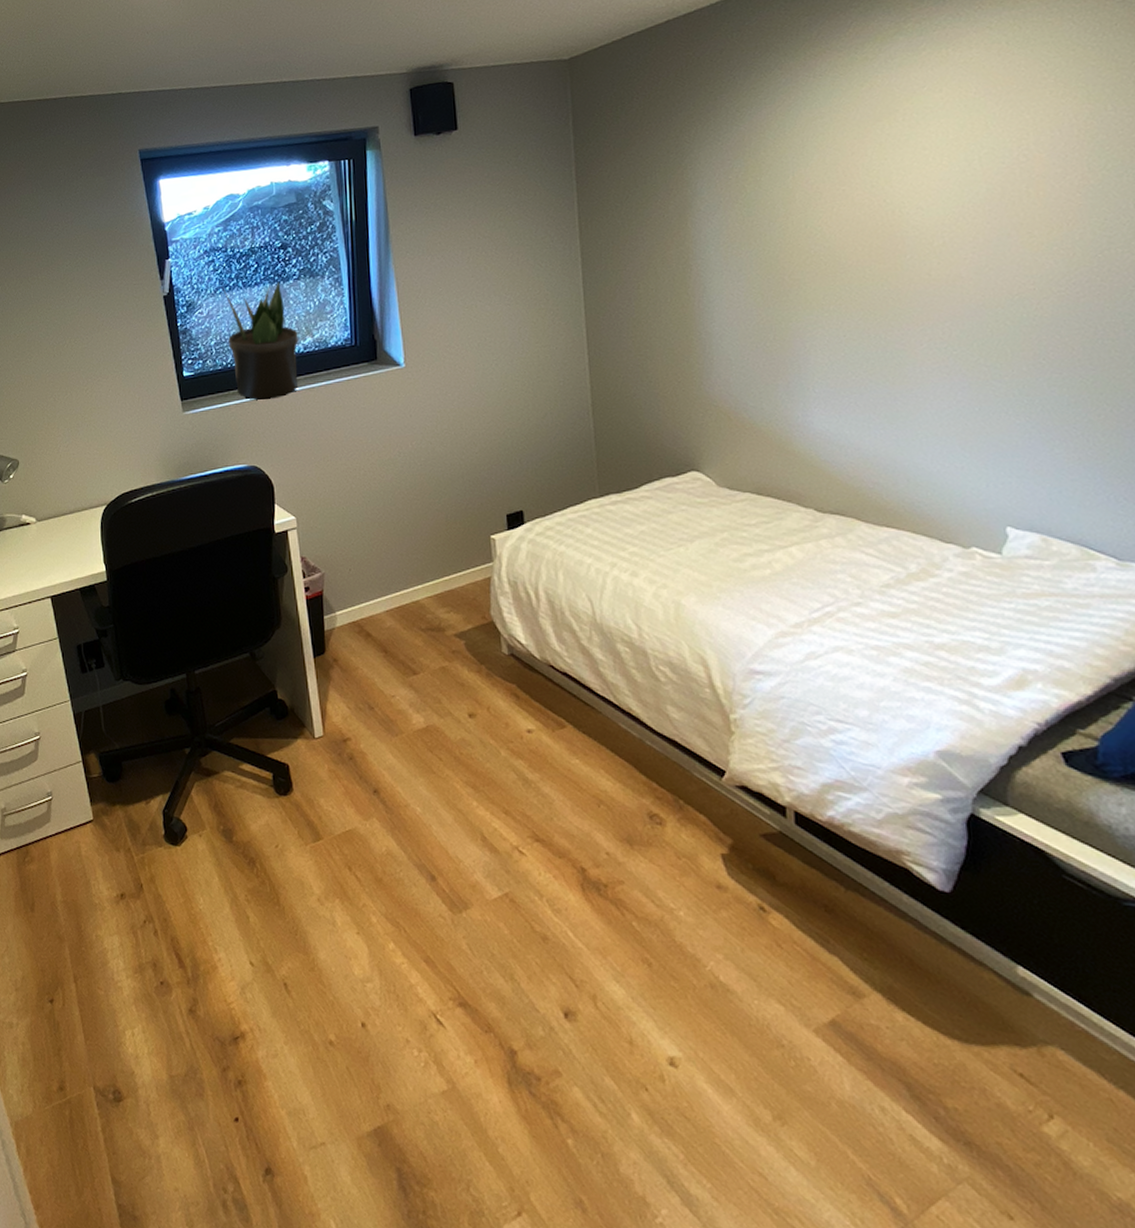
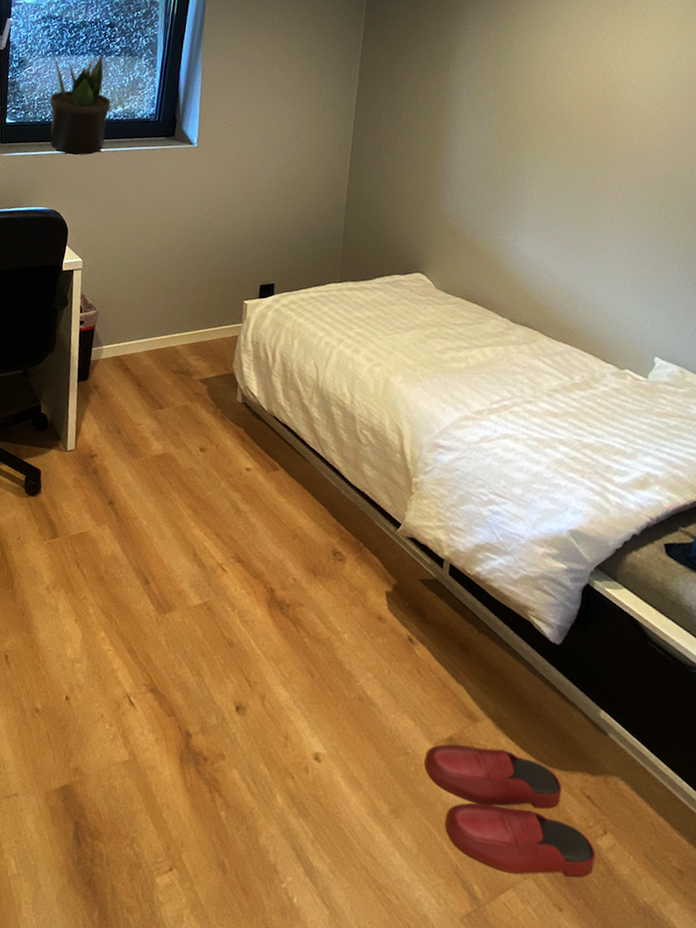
slippers: none [805,1027,1045,1180] -> present [424,744,596,878]

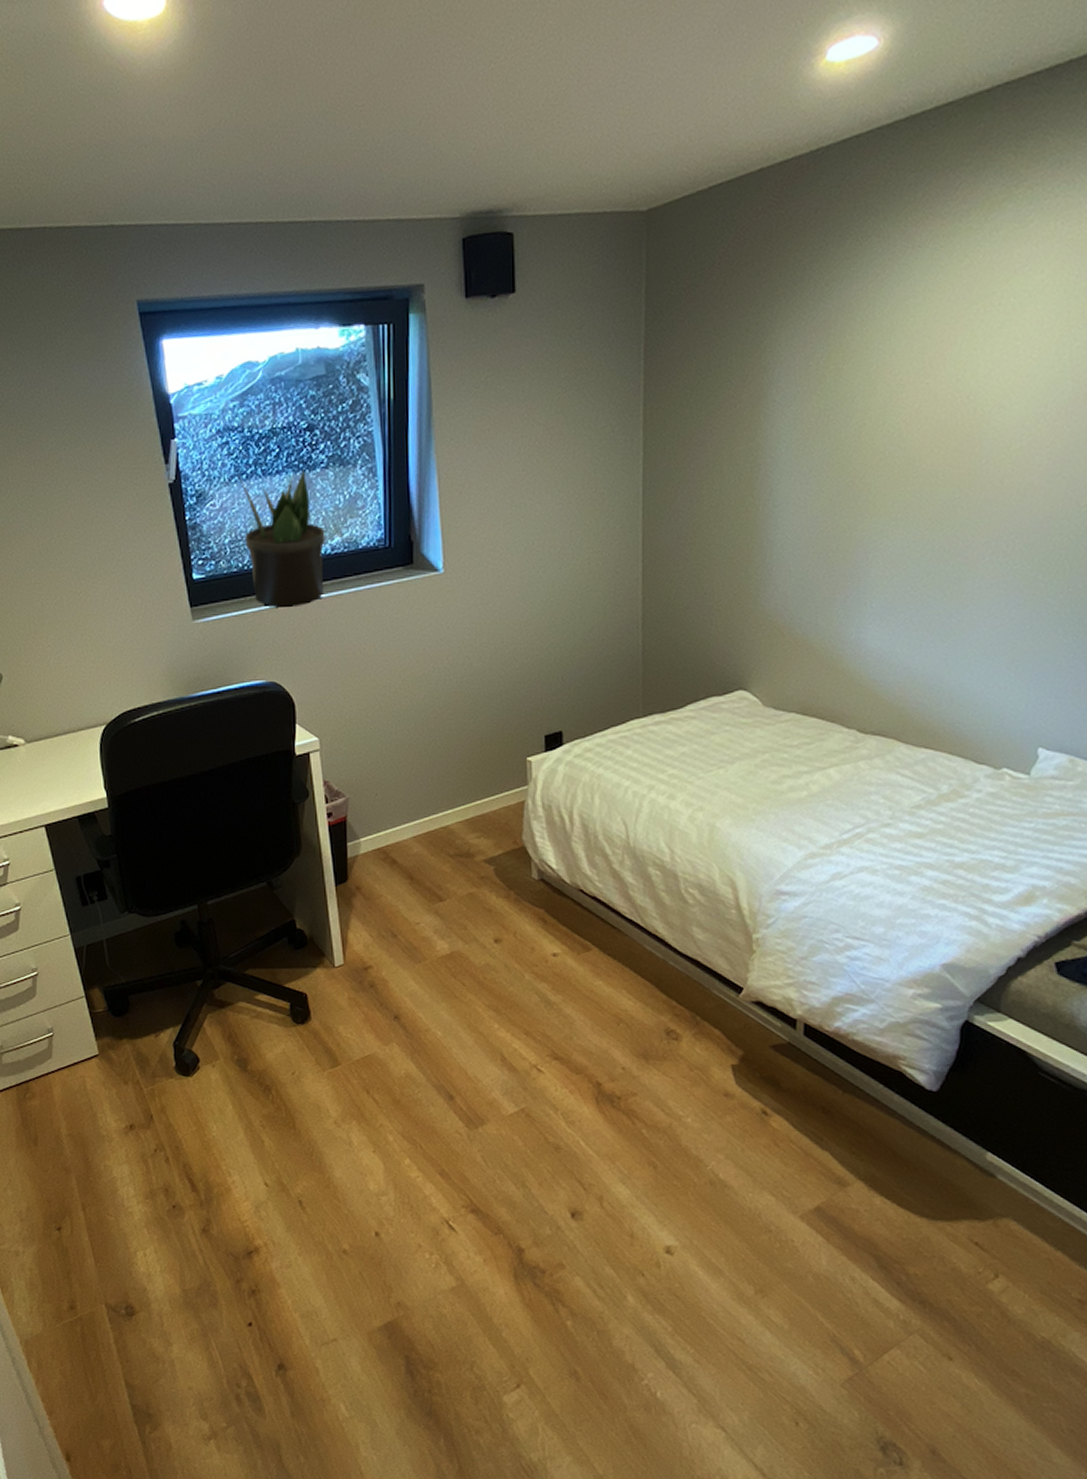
slippers: present [424,744,596,878] -> none [790,1210,988,1333]

